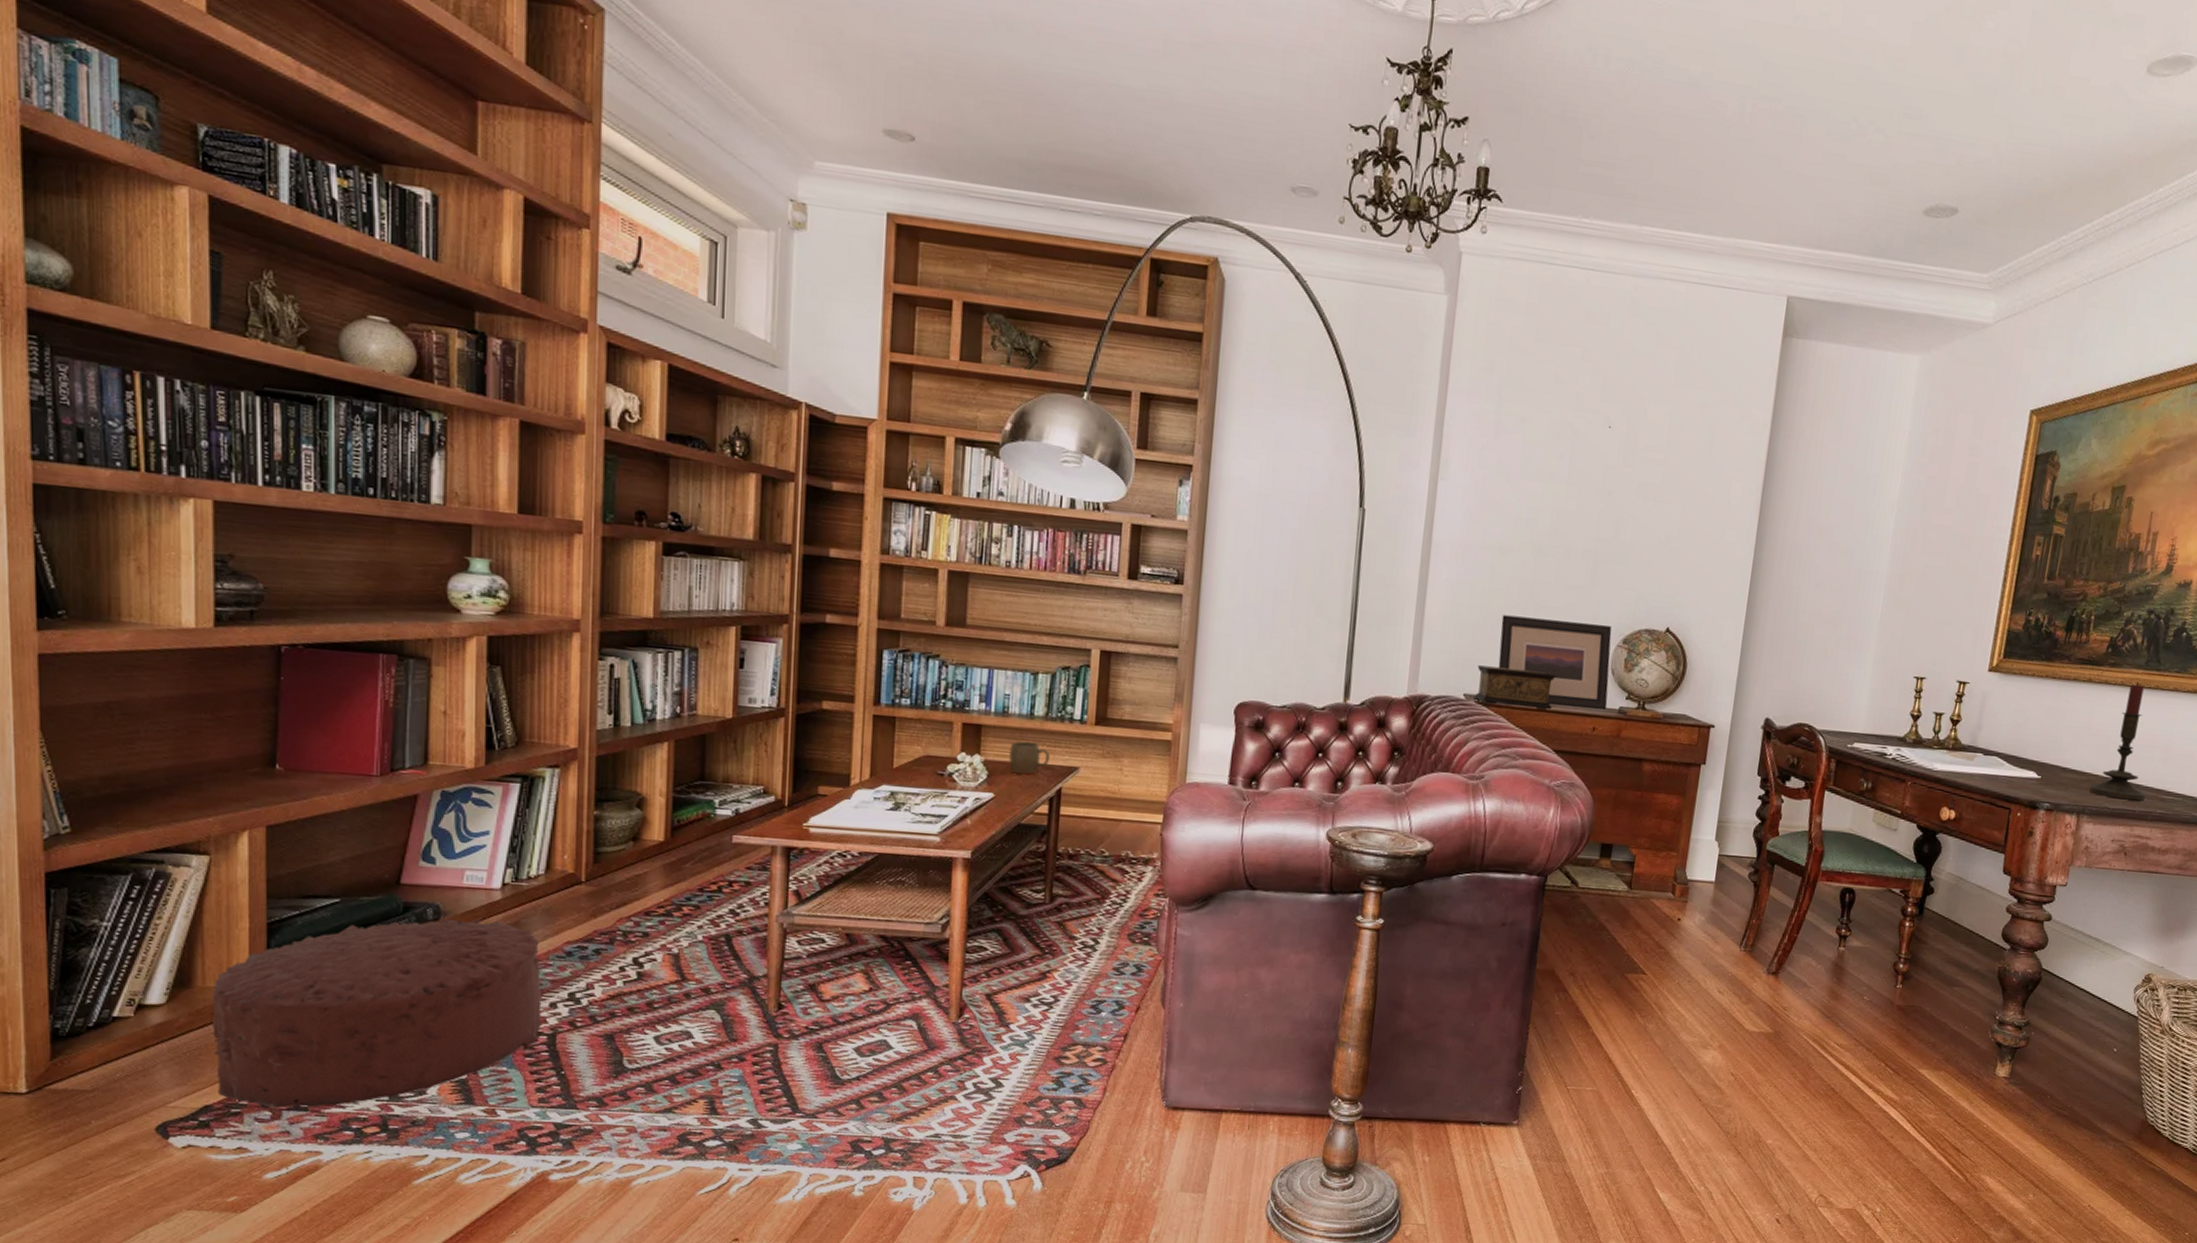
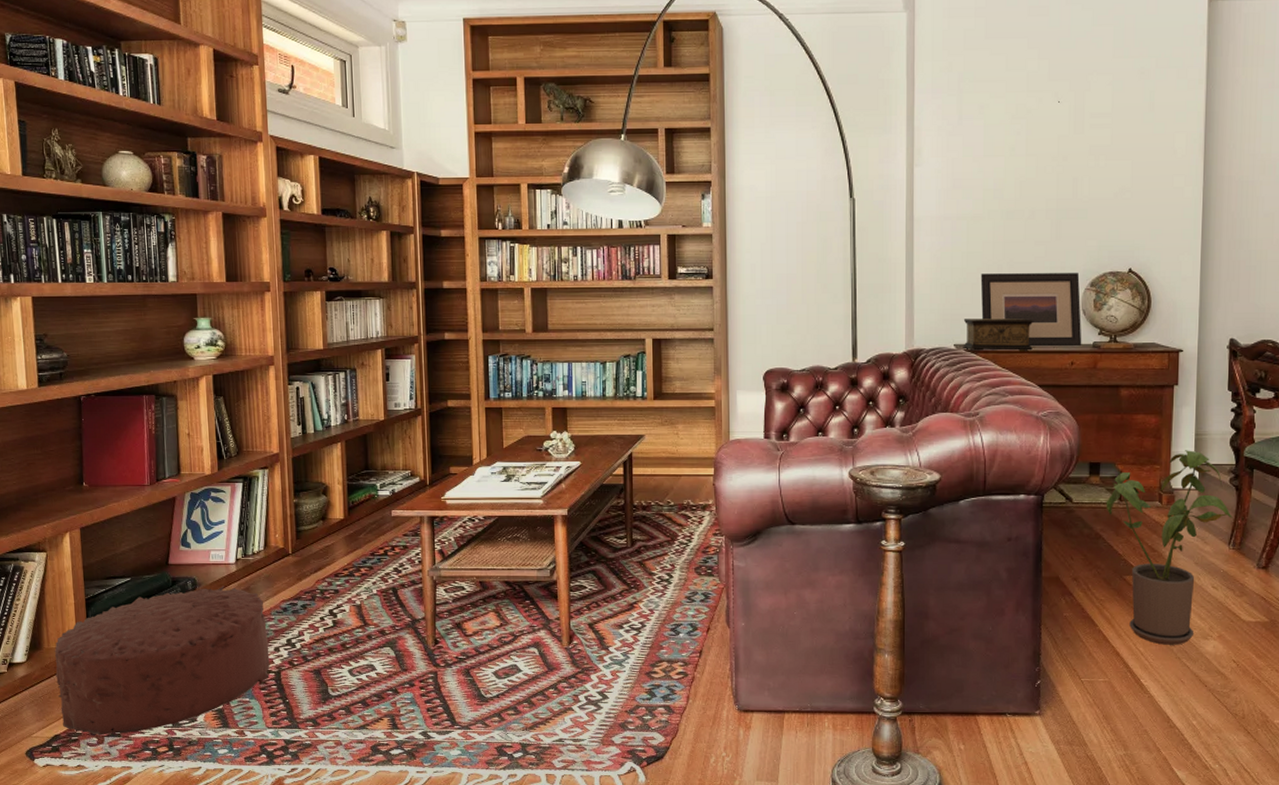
mug: present [1009,741,1050,775] -> none [590,417,621,444]
house plant: none [1614,838,1747,1054] -> present [1106,450,1232,645]

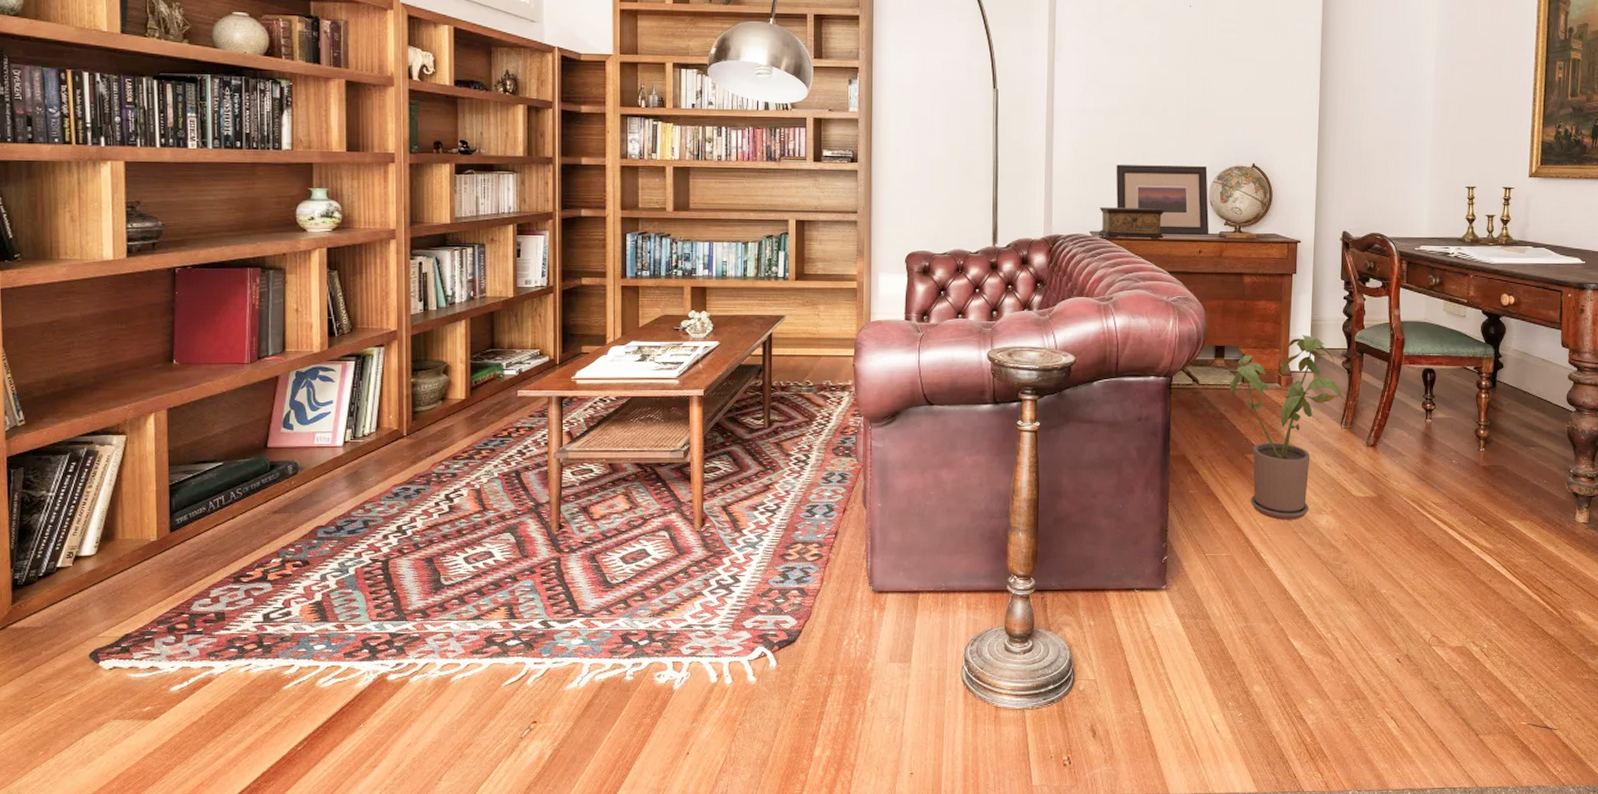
pouf: present [54,586,270,736] -> none [129,470,377,633]

